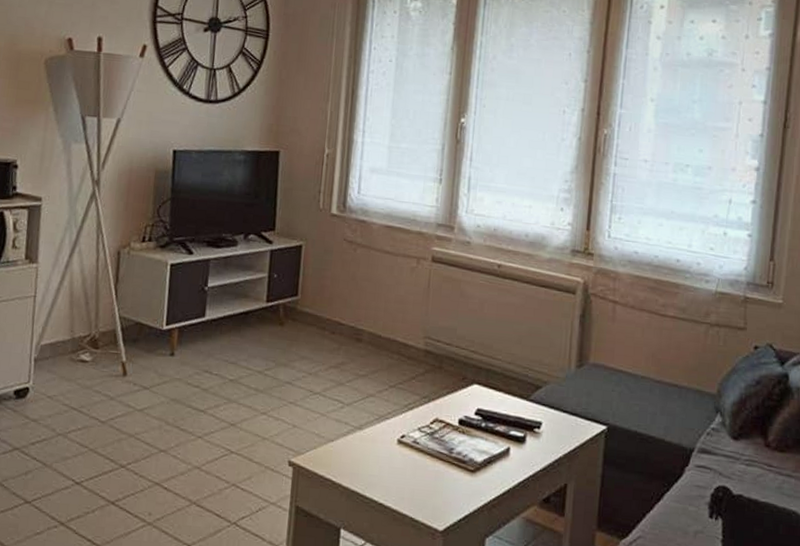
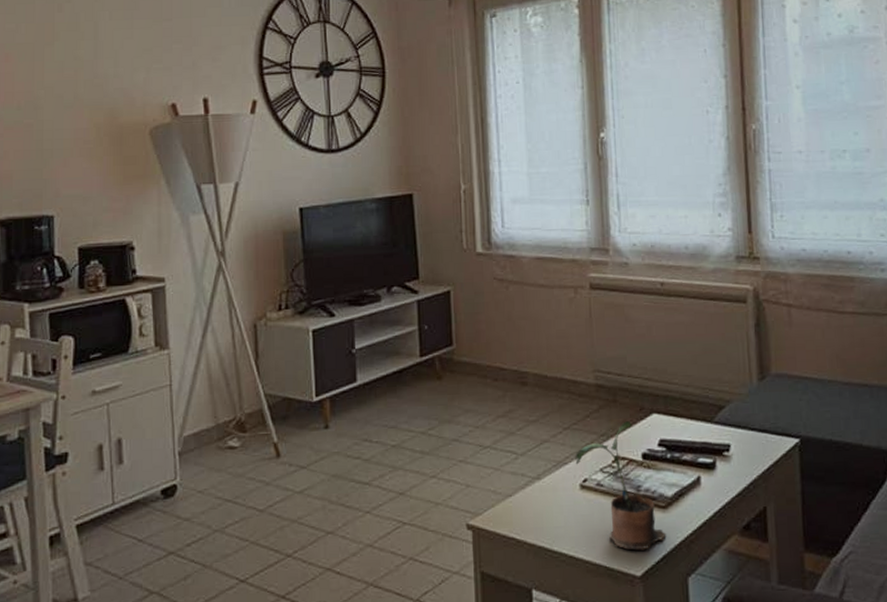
potted plant: none [396,387,471,508] -> present [575,421,666,551]

